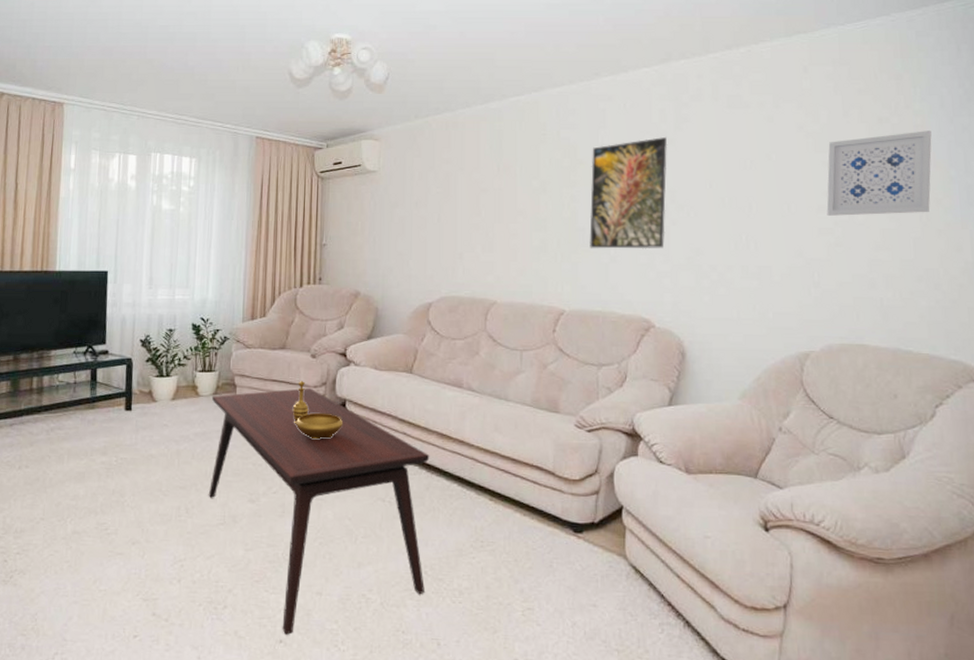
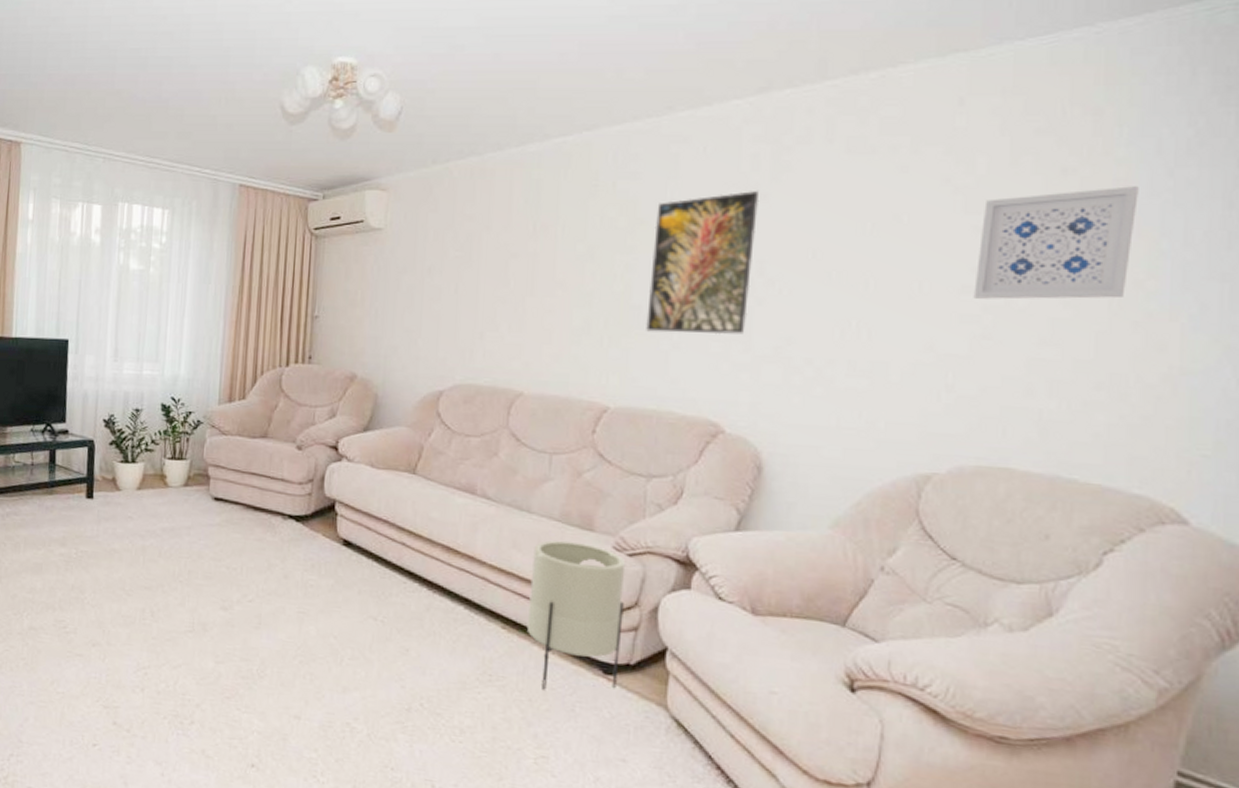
coffee table: present [208,387,430,635] -> none [175,484,433,759]
decorative bowl: present [292,381,344,440] -> none [273,476,332,545]
planter: none [509,422,587,551] -> present [526,540,626,690]

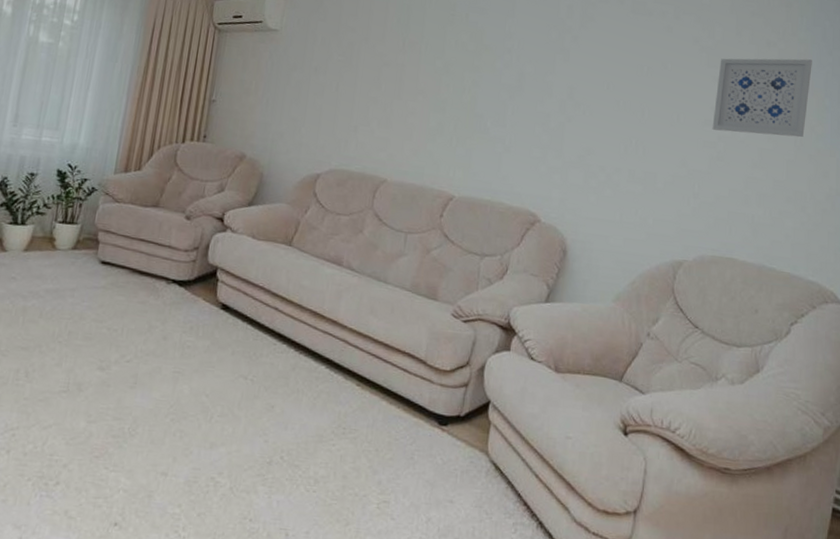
planter: present [526,540,626,690] -> none [377,308,461,441]
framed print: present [646,191,760,335] -> none [485,32,572,144]

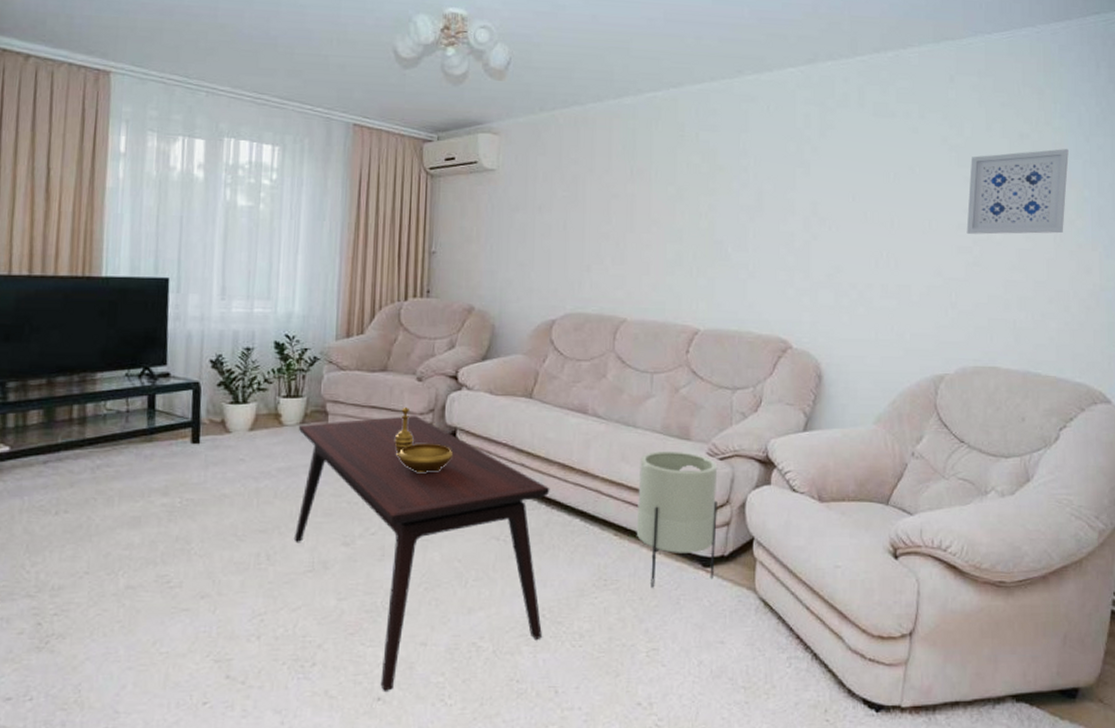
coffee table: none [53,250,300,517] -> present [293,415,550,691]
decorative bowl: none [158,243,212,308] -> present [394,407,454,473]
planter: none [377,308,461,441] -> present [636,450,718,588]

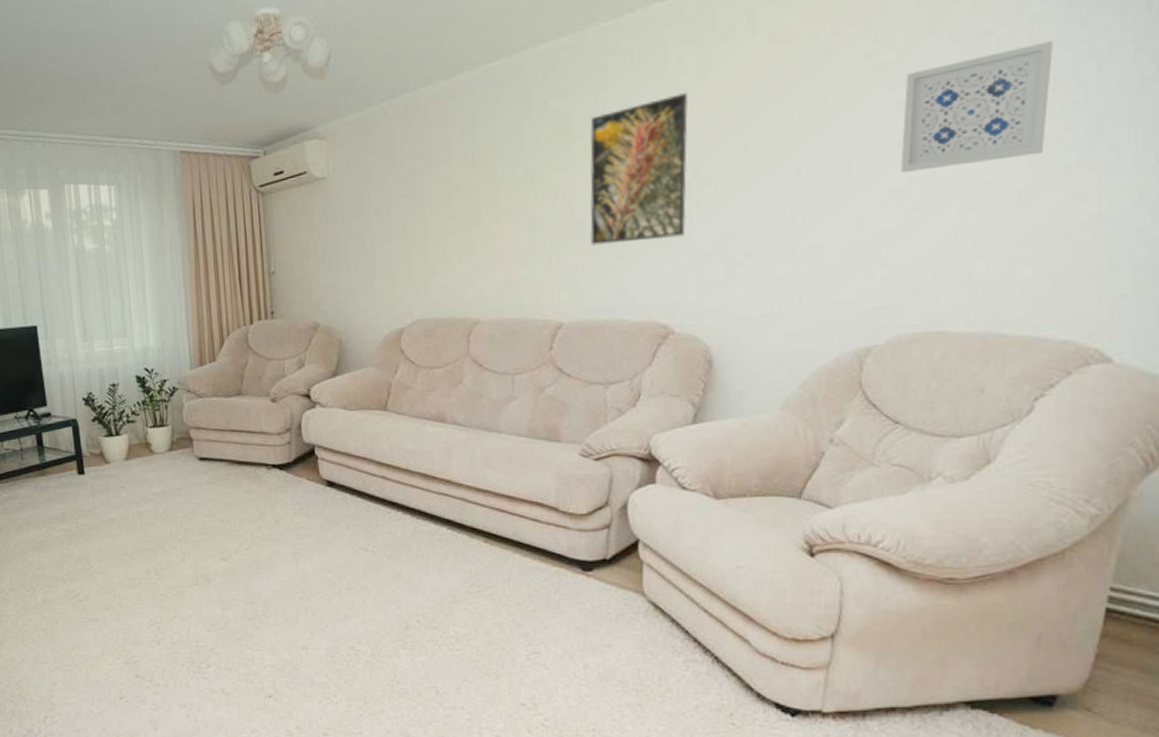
coffee table: present [293,415,550,691] -> none [167,435,418,690]
decorative bowl: present [394,407,454,473] -> none [256,429,314,491]
planter: present [636,450,718,588] -> none [506,454,596,593]
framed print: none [727,144,812,265] -> present [589,93,689,246]

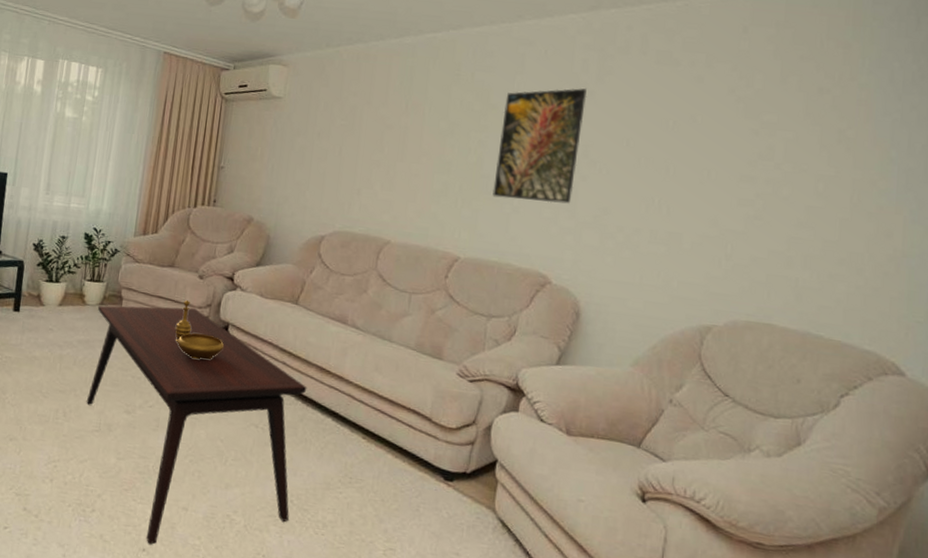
coffee table: none [167,435,418,690] -> present [86,305,307,545]
decorative bowl: none [256,429,314,491] -> present [175,300,225,360]
wall art: present [900,41,1053,173] -> none [749,106,876,193]

